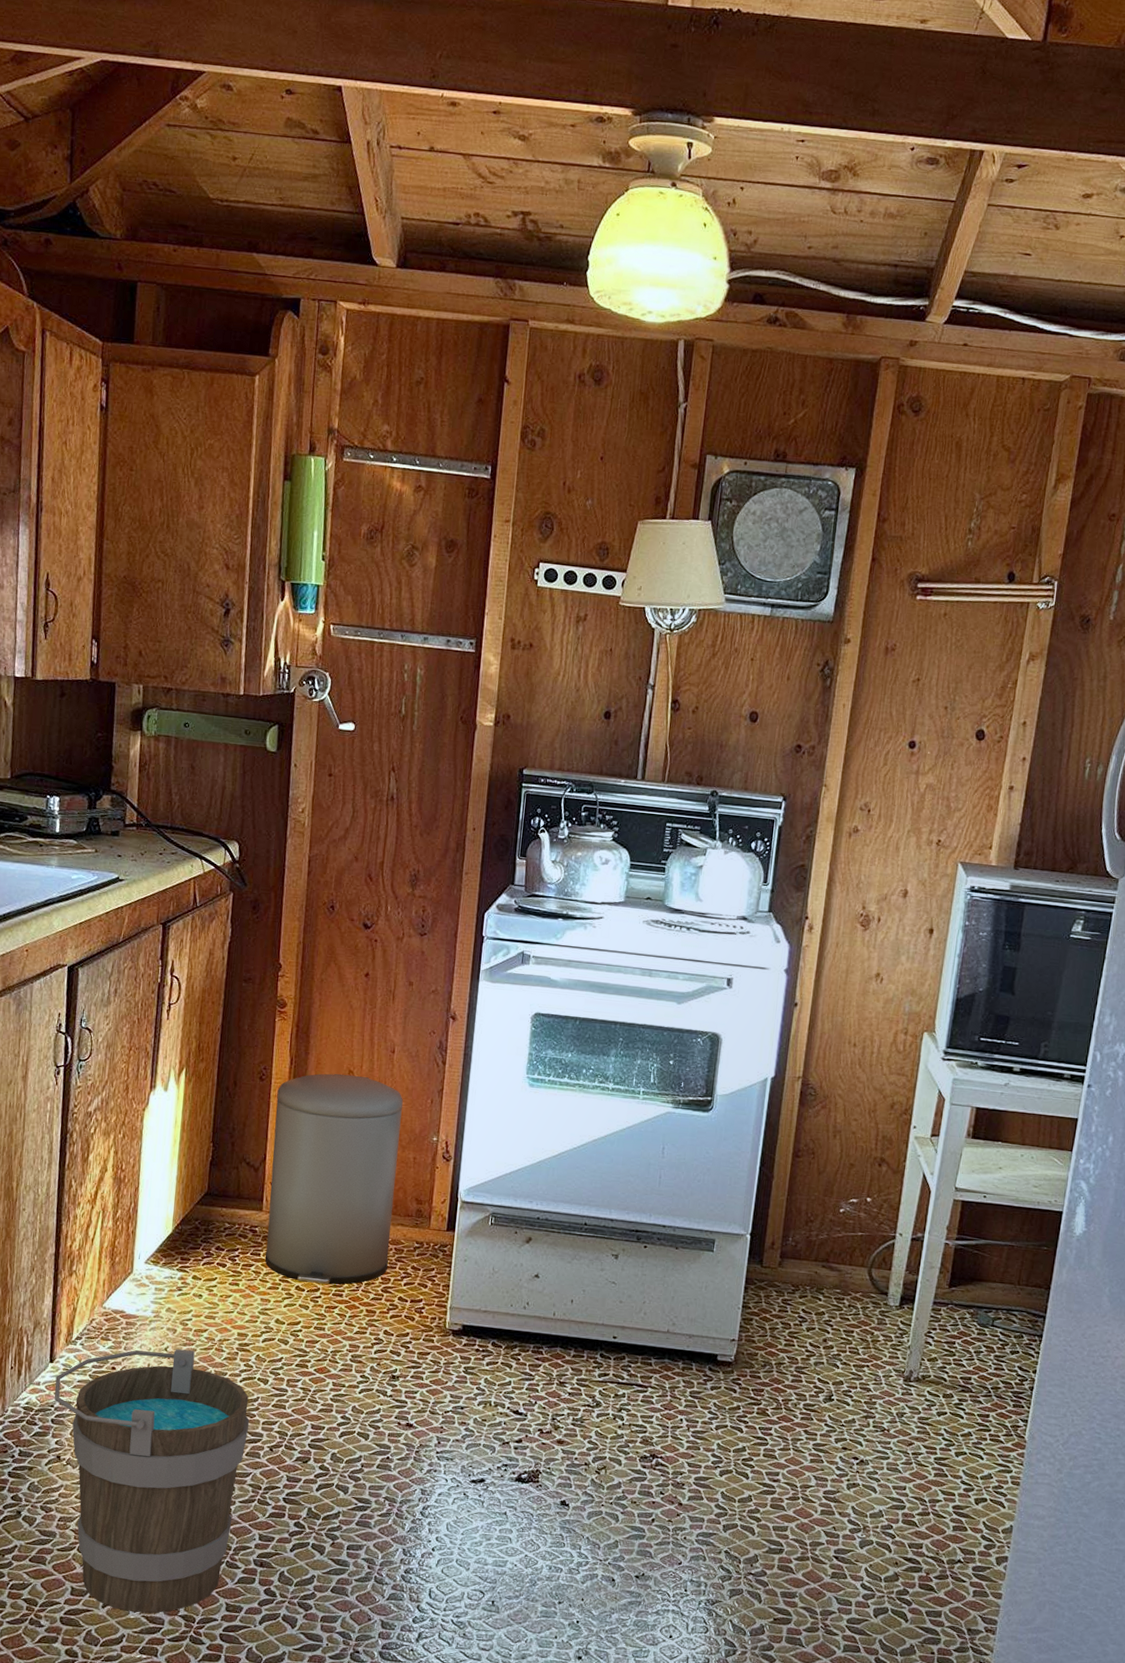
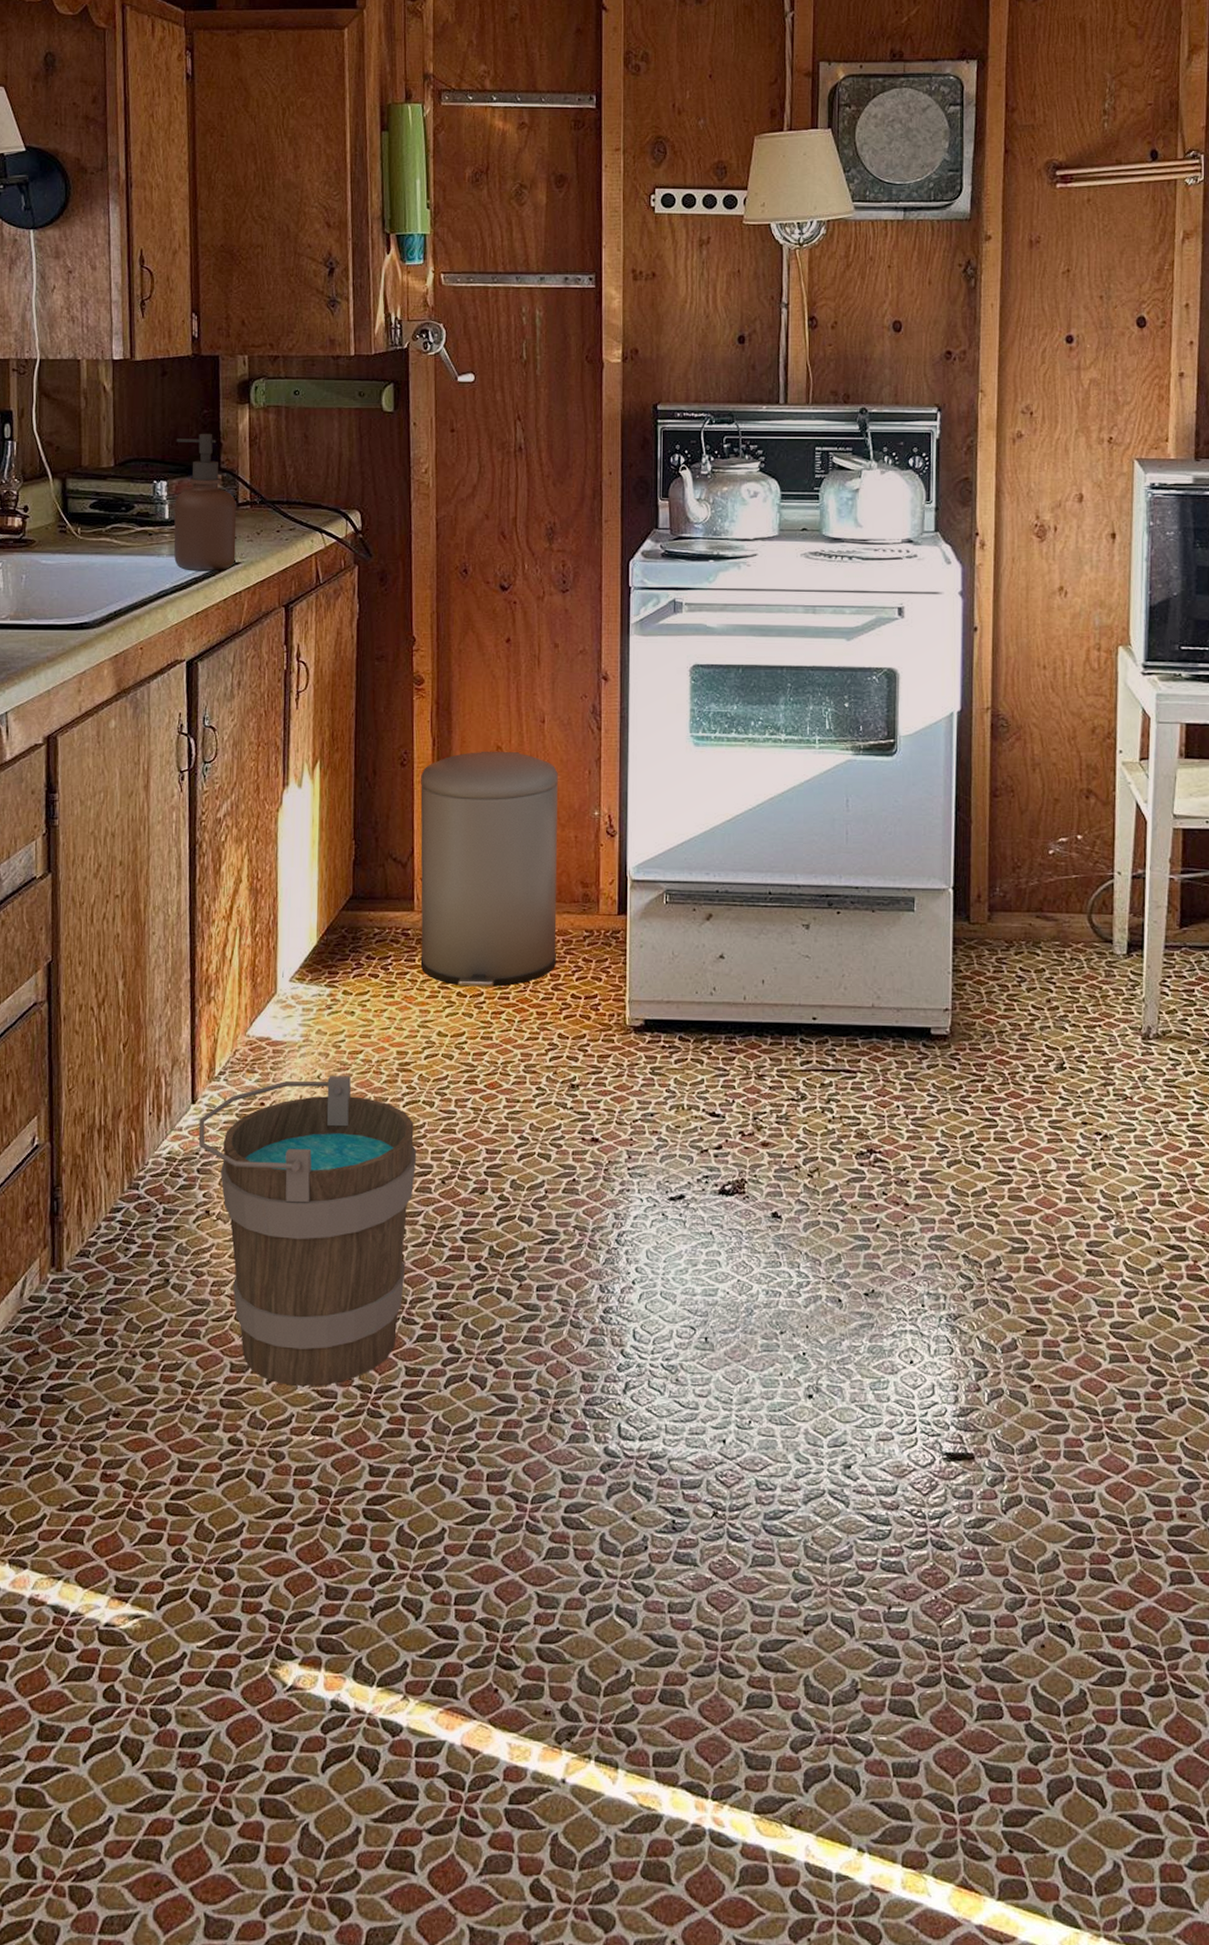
soap dispenser: none [62,755,123,886] -> present [173,433,236,572]

